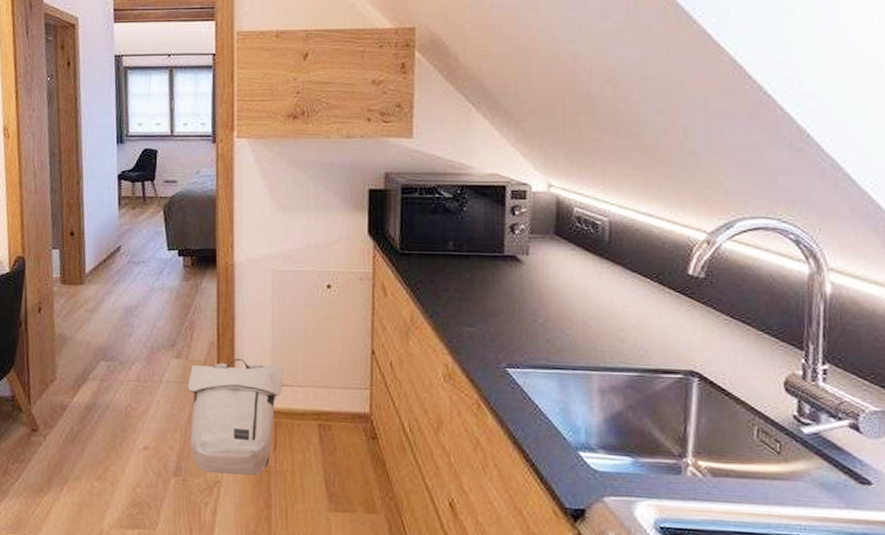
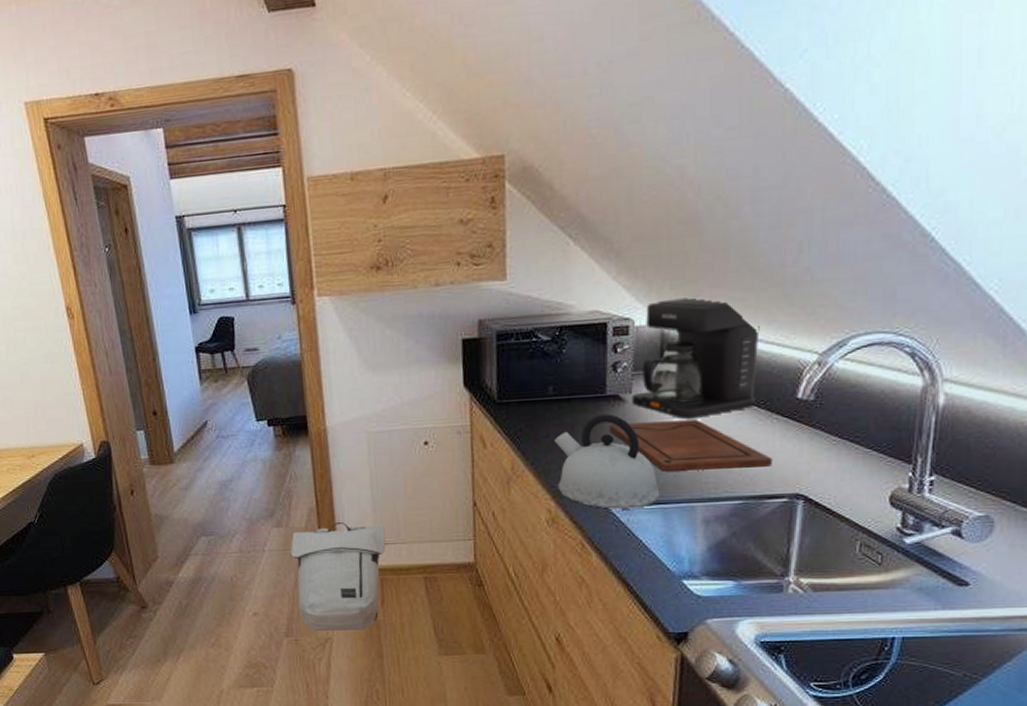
kettle: none [453,273,556,371] -> present [555,414,660,509]
cutting board: none [507,284,667,340] -> present [610,419,773,471]
coffee maker: none [528,169,650,285] -> present [632,297,760,419]

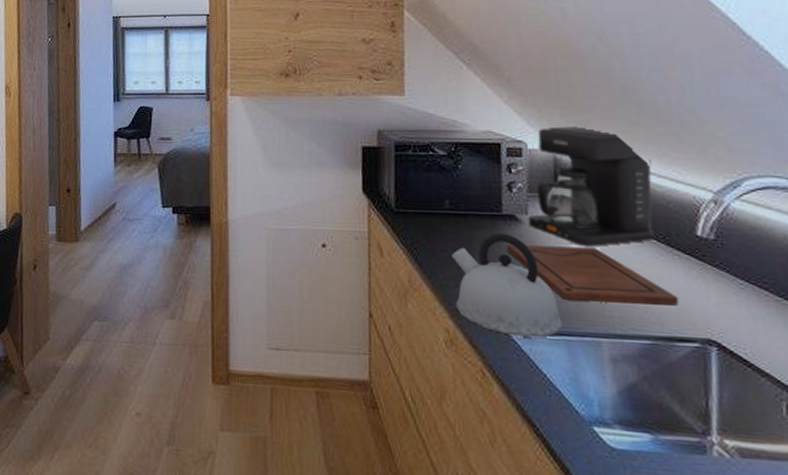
backpack: present [290,522,386,632] -> none [180,320,278,447]

